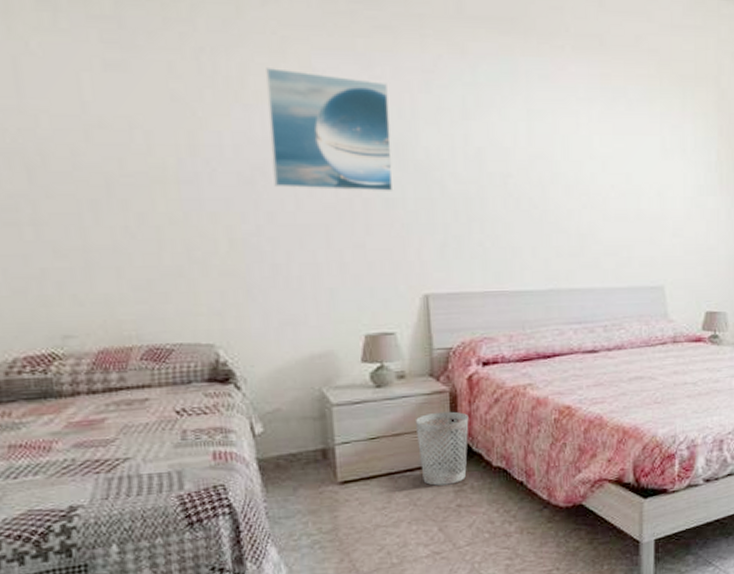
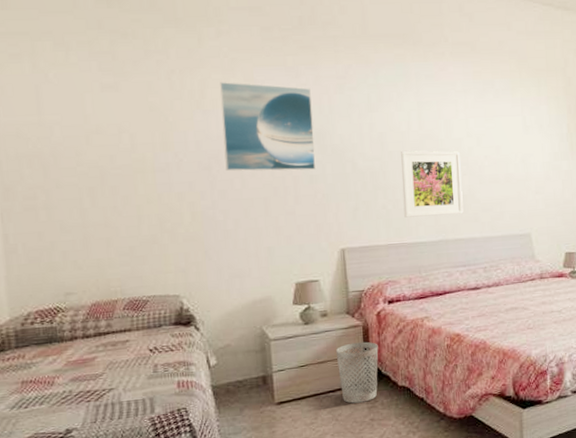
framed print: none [504,172,581,259] -> present [401,150,464,218]

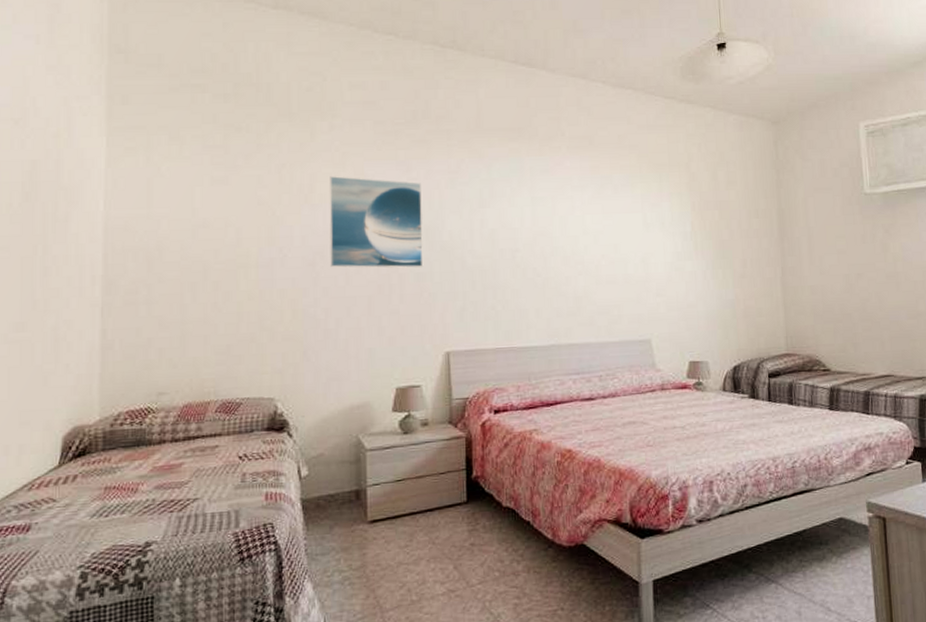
wastebasket: present [335,341,379,404] -> none [435,455,482,525]
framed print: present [401,150,464,218] -> none [512,248,578,320]

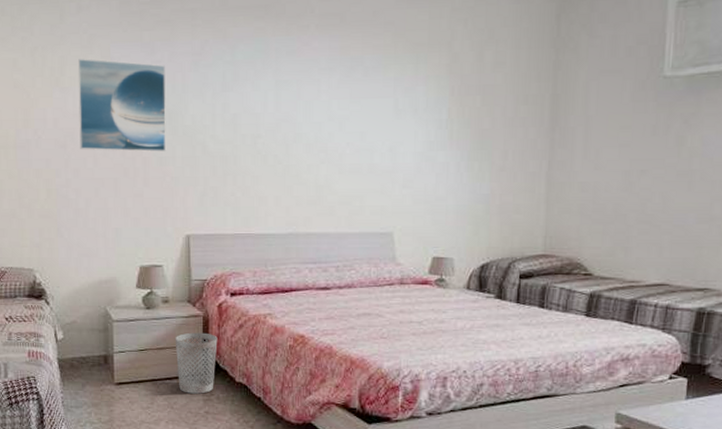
wastebasket: none [435,455,482,525] -> present [175,332,218,394]

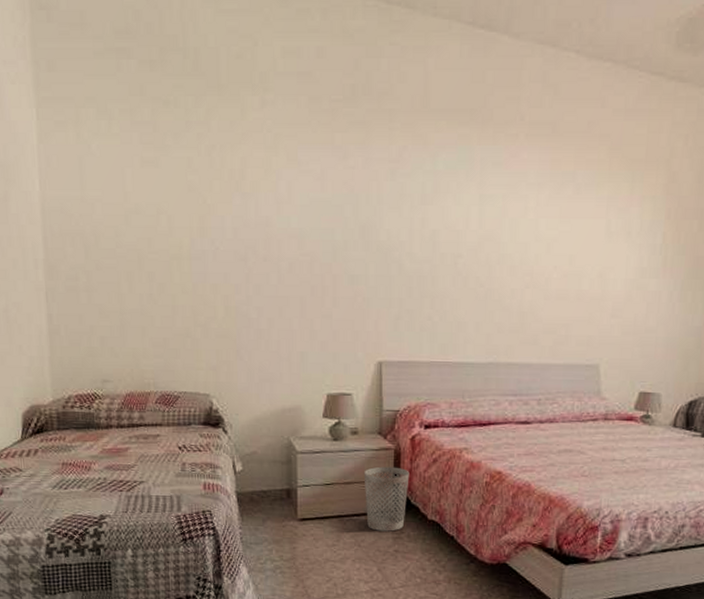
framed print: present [78,59,166,153] -> none [261,161,358,270]

